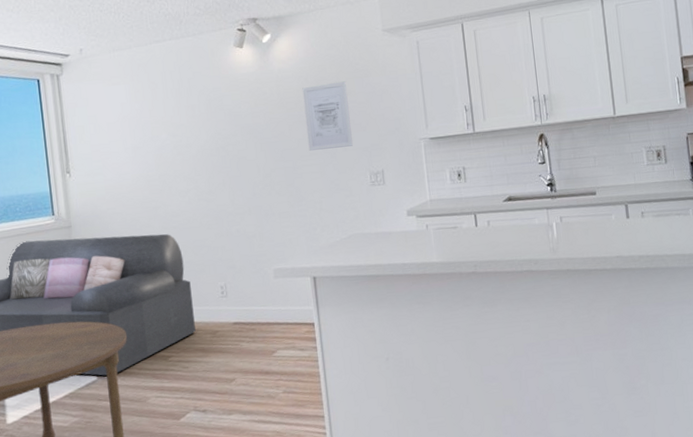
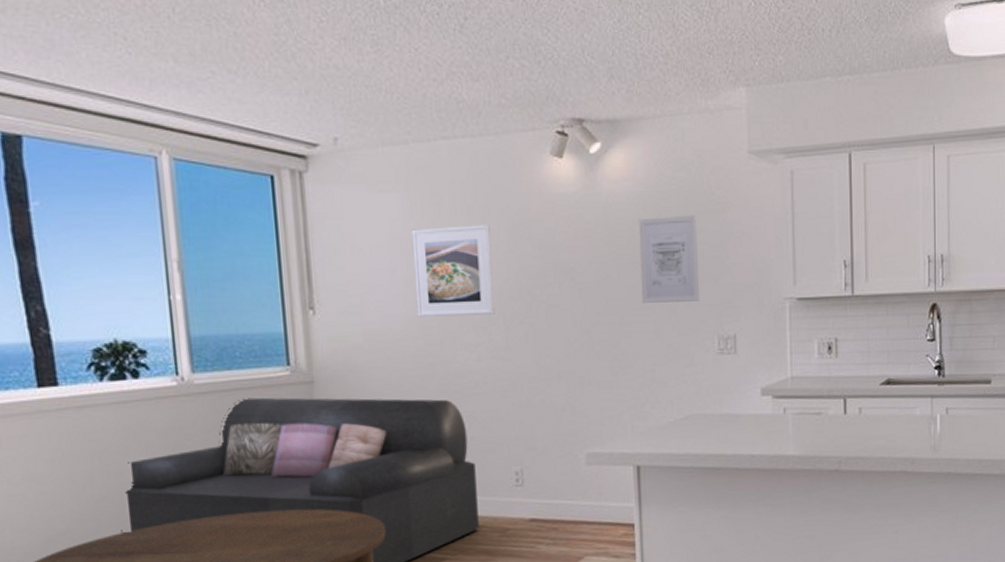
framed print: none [136,101,199,174] -> present [411,225,495,318]

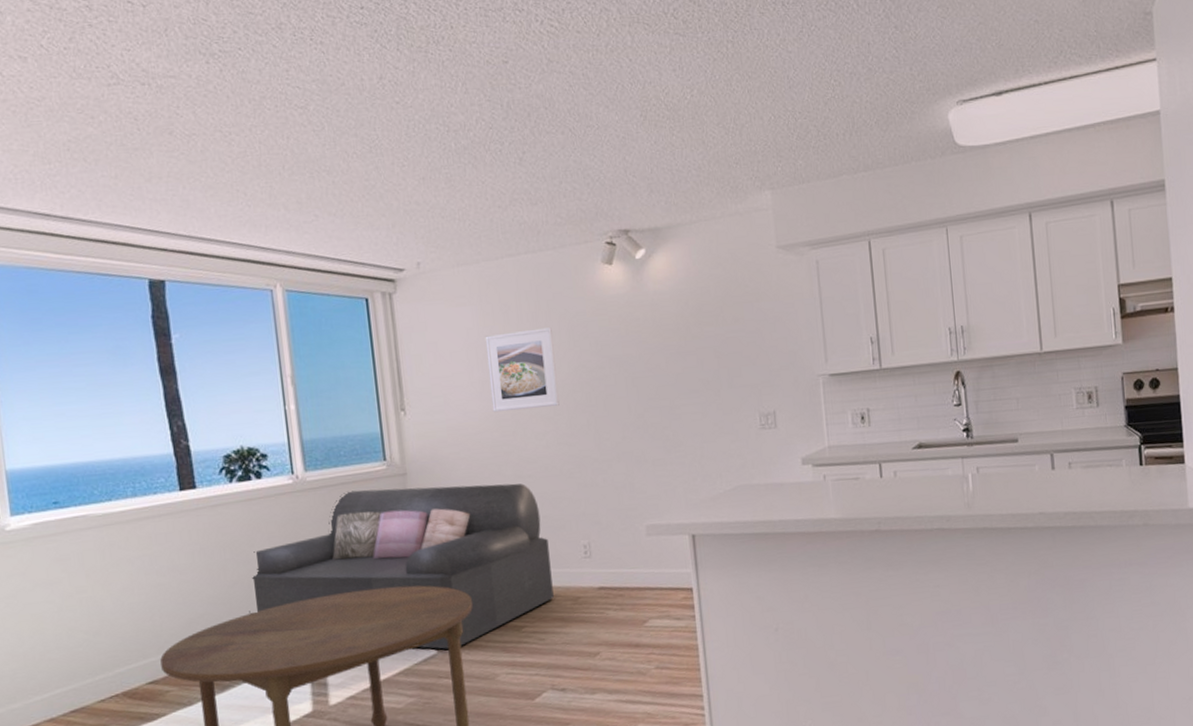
wall art: present [638,215,700,304] -> none [682,306,741,389]

